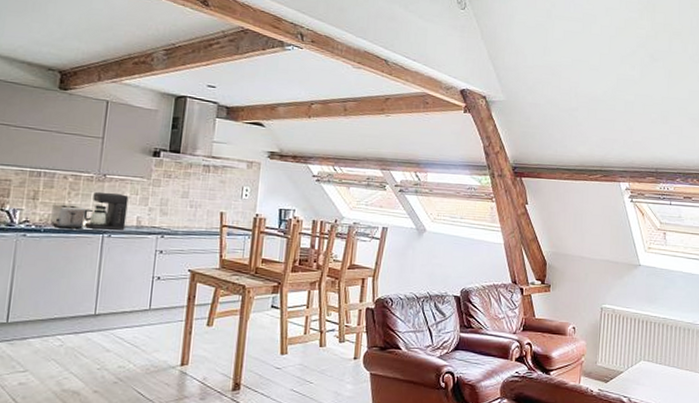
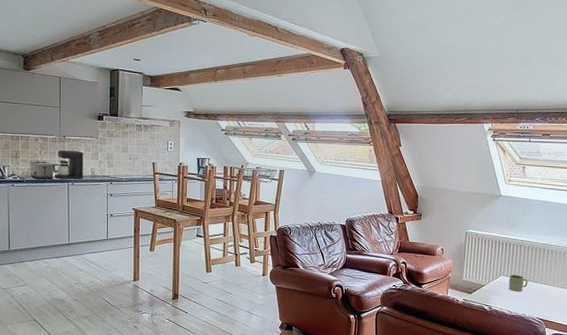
mug: none [649,359,672,381] -> present [508,275,528,292]

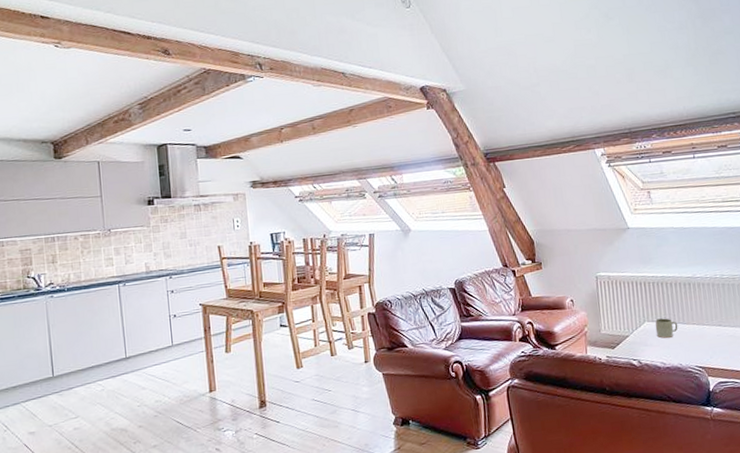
toaster: present [30,161,53,179] -> none [70,262,100,285]
coffee maker: present [52,150,84,180] -> none [98,244,137,282]

